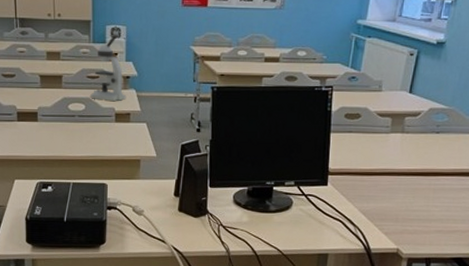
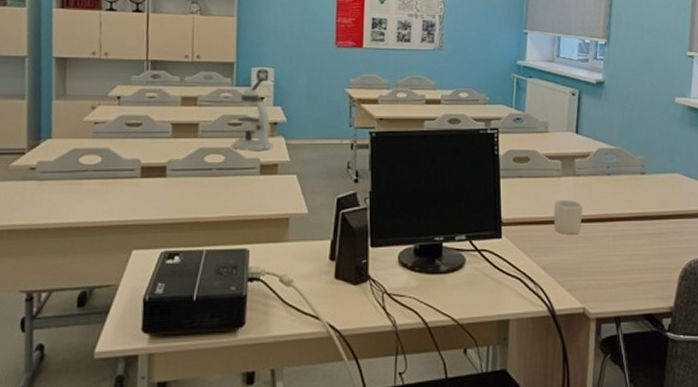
mug: none [378,154,408,186] -> present [554,199,583,235]

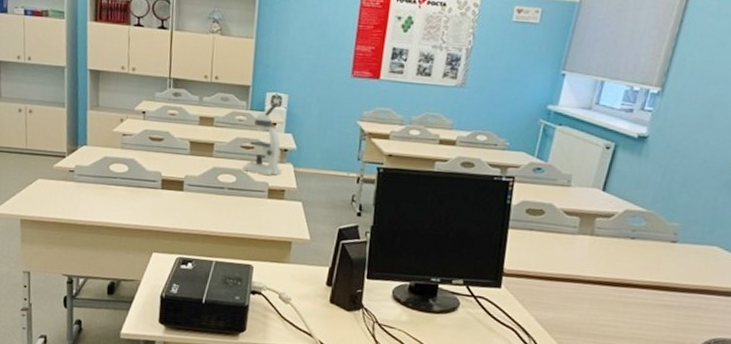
mug: present [554,199,583,235] -> none [560,257,597,295]

